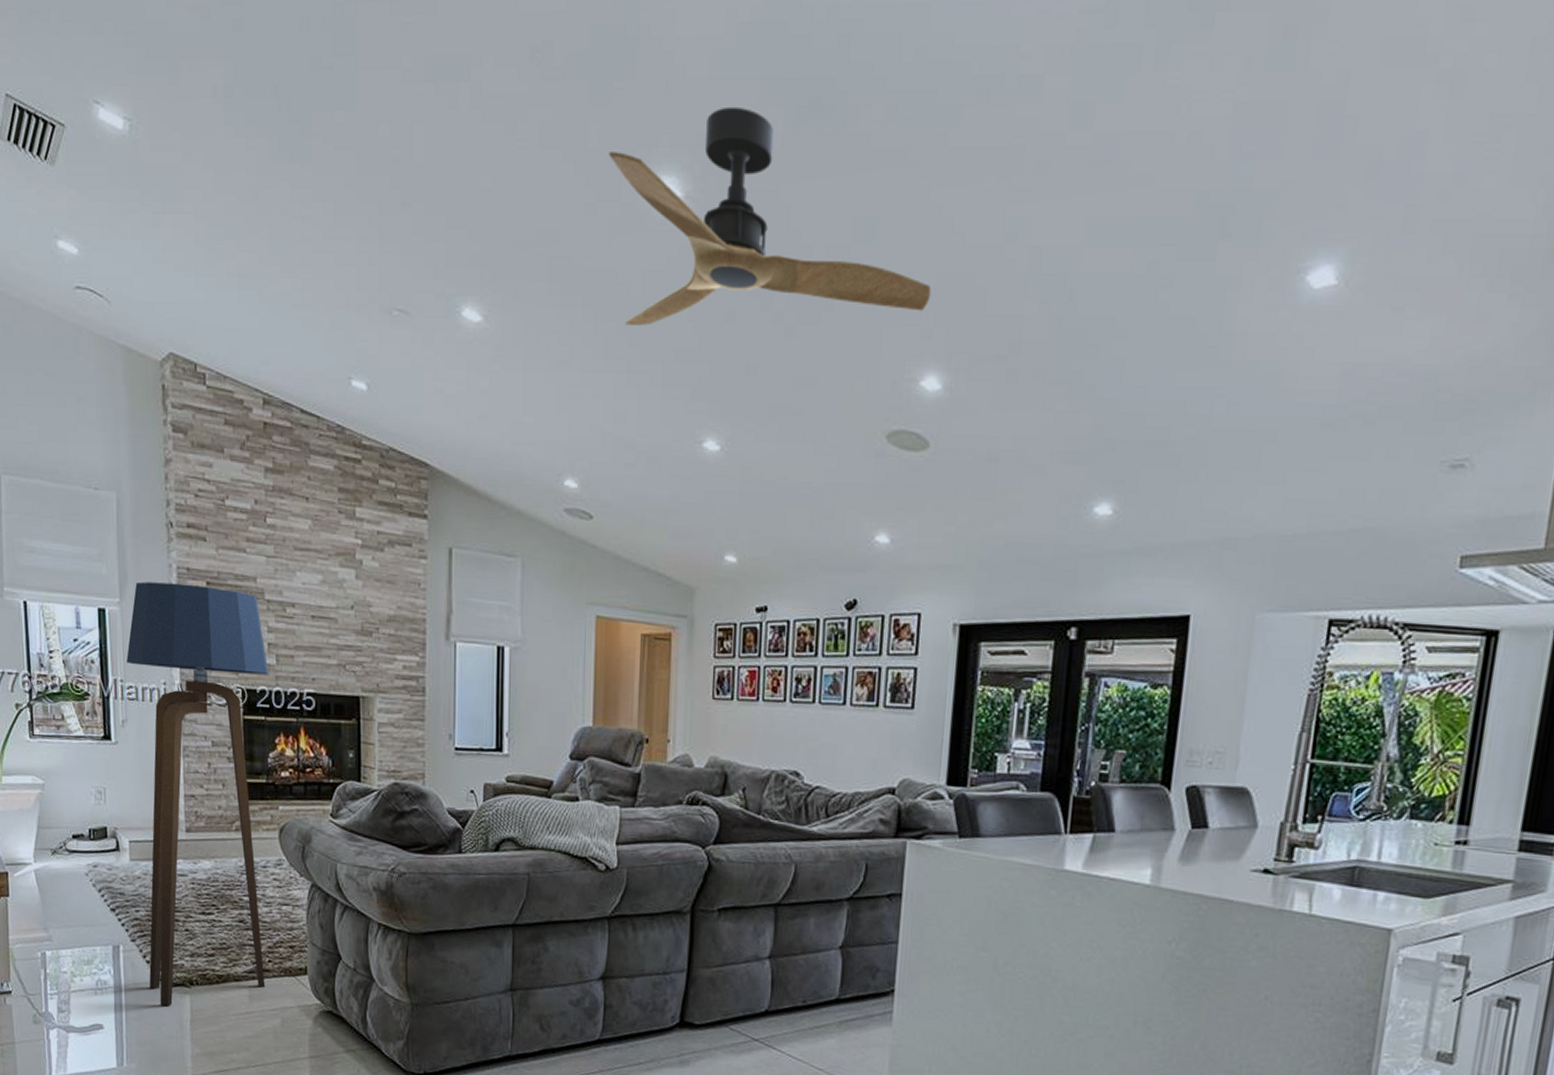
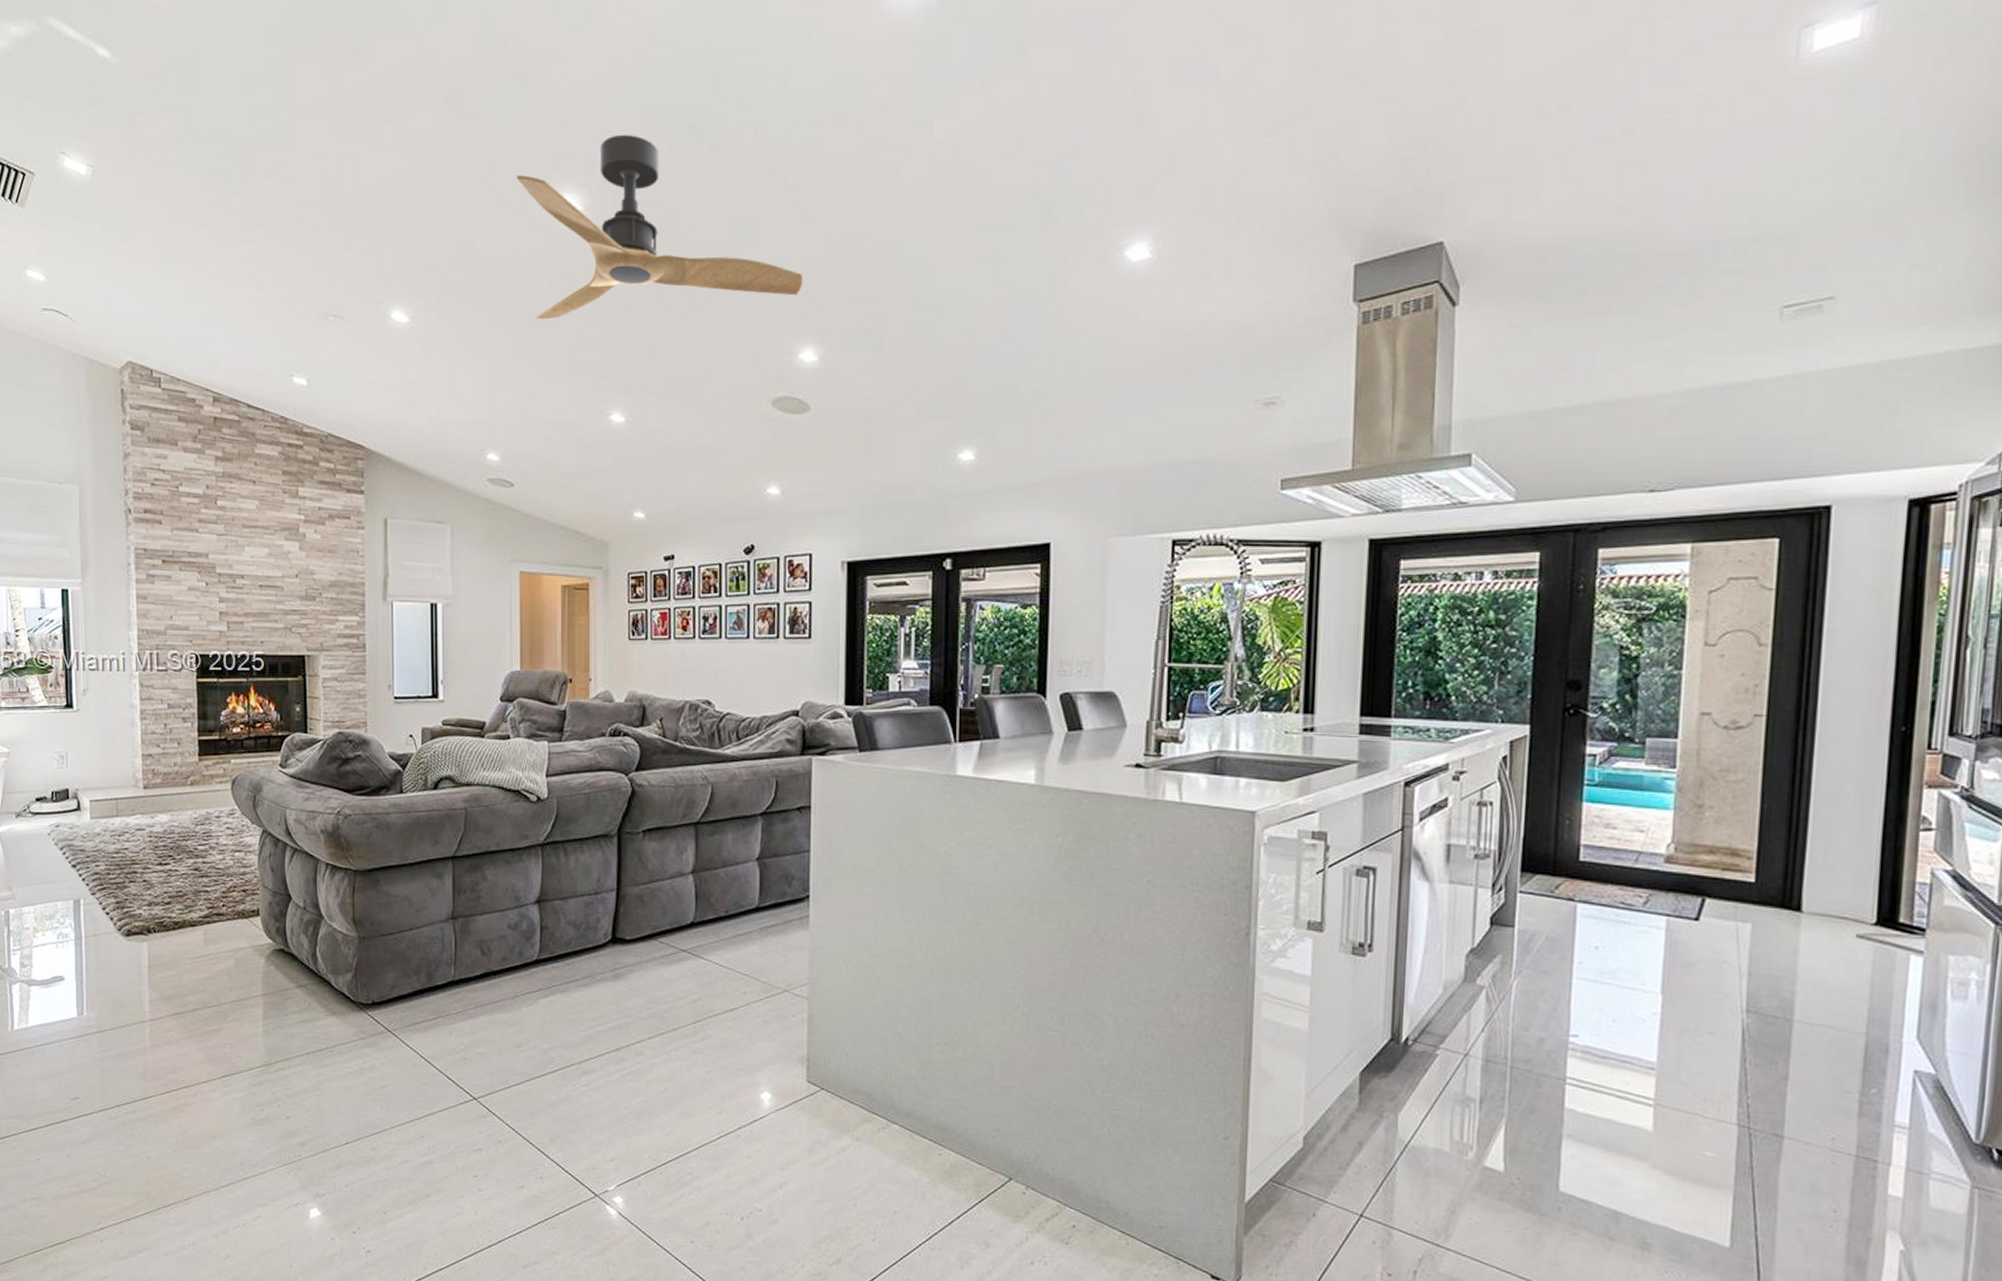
floor lamp: present [126,581,269,1006] -> none [88,563,221,954]

